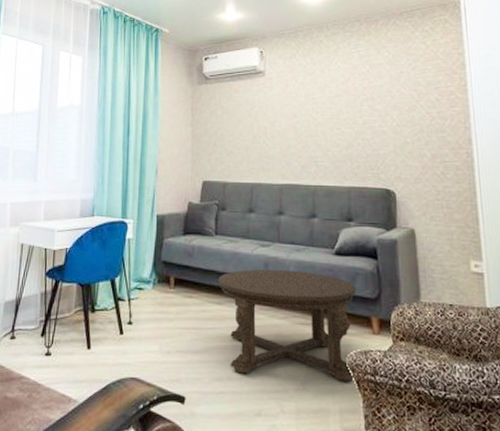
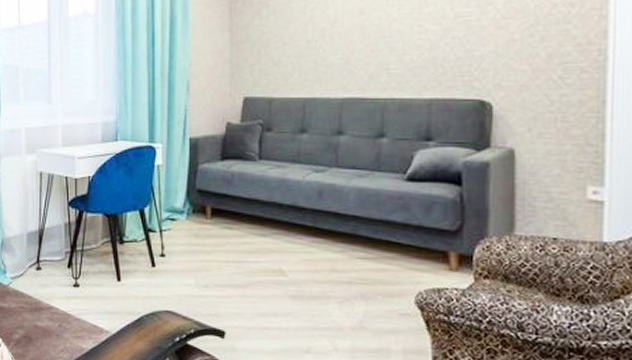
coffee table: present [218,269,356,382] -> none [262,198,432,321]

